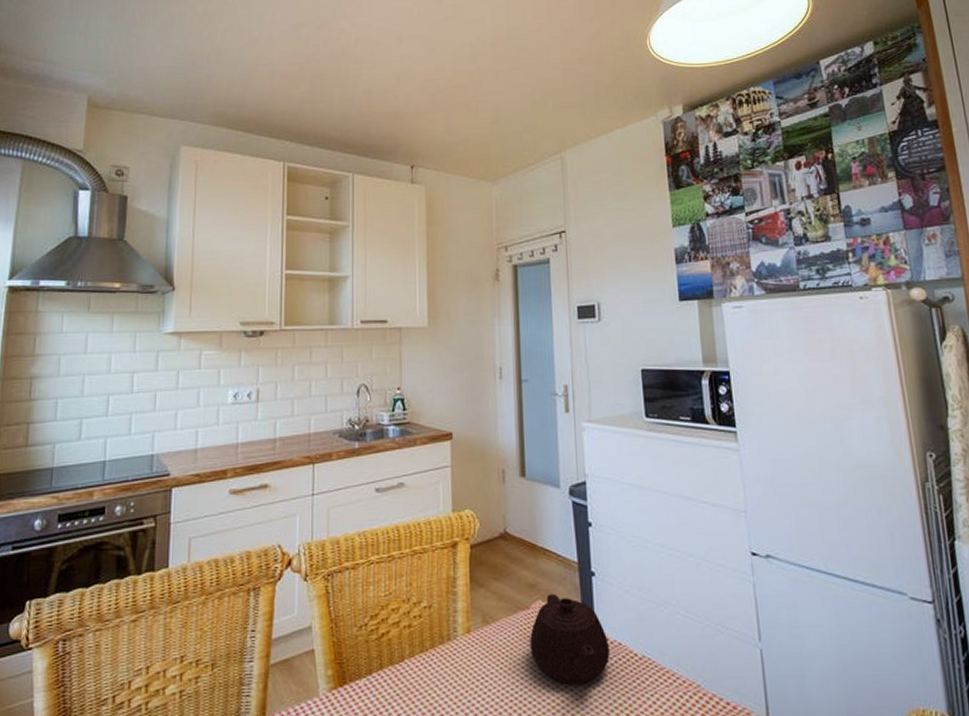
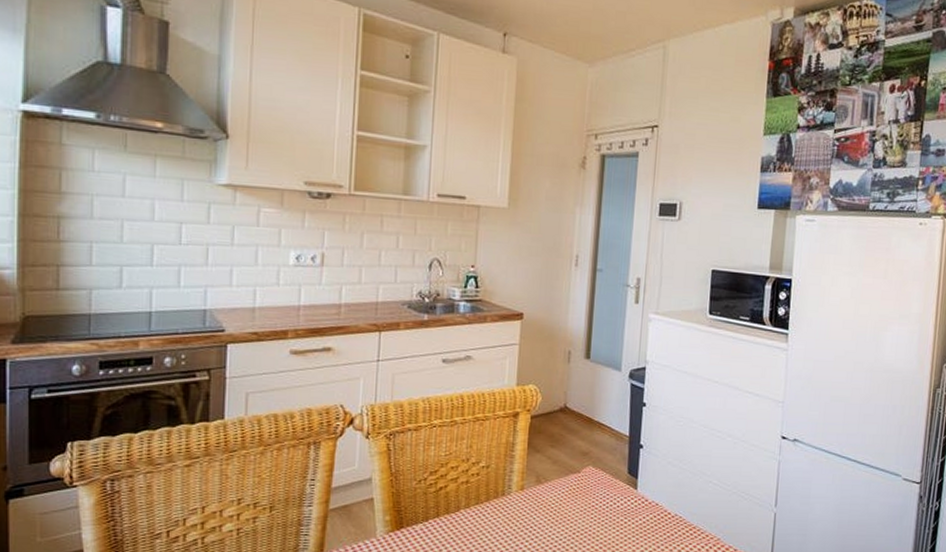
teapot: present [530,593,610,684] -> none [577,461,647,535]

